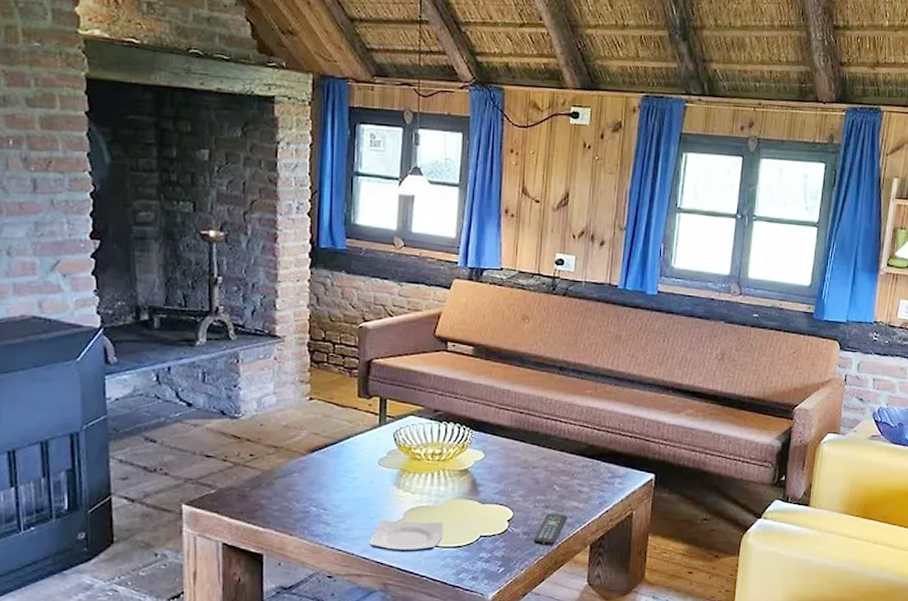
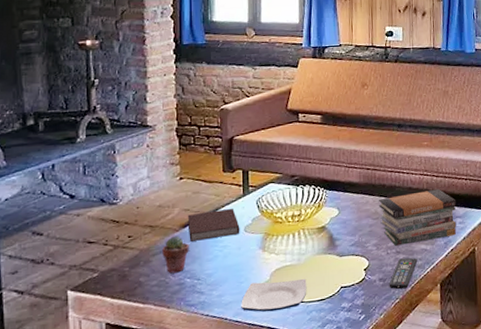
potted succulent: none [287,461,316,500] -> present [162,237,189,274]
notebook: none [316,437,374,468] -> present [187,208,240,242]
book stack: none [529,443,617,500] -> present [378,188,457,246]

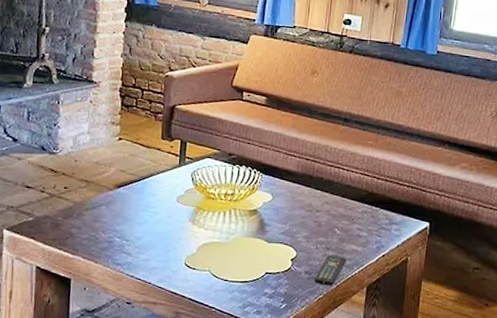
potted succulent: present [162,237,189,274] -> none [95,195,122,231]
notebook: present [187,208,240,242] -> none [122,175,173,204]
plate: present [241,278,307,312] -> none [165,253,233,285]
book stack: present [378,188,457,246] -> none [313,191,395,242]

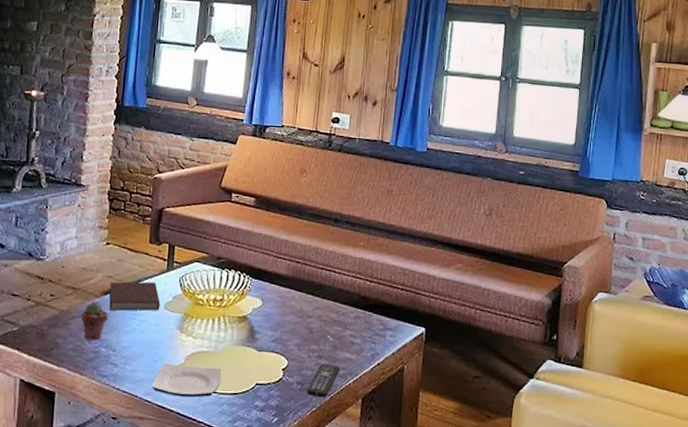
potted succulent: none [95,195,122,231] -> present [81,303,108,340]
notebook: none [122,175,173,204] -> present [109,281,160,311]
plate: none [165,253,233,285] -> present [152,363,222,398]

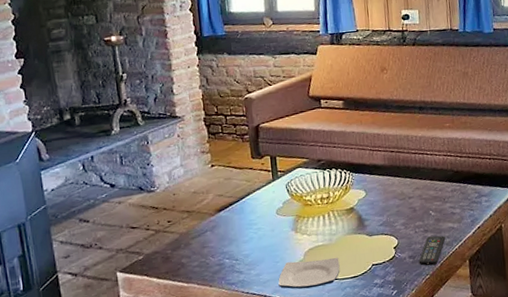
potted succulent: present [81,303,108,340] -> none [200,220,226,255]
notebook: present [109,281,160,311] -> none [221,192,273,225]

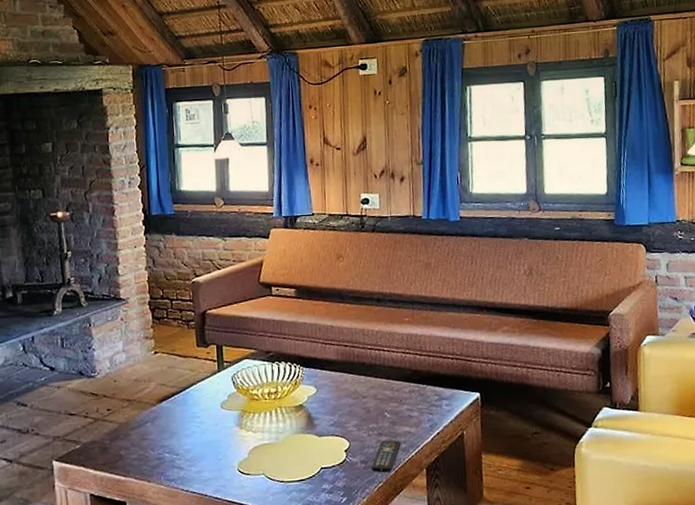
plate: present [278,257,340,289] -> none [220,457,286,490]

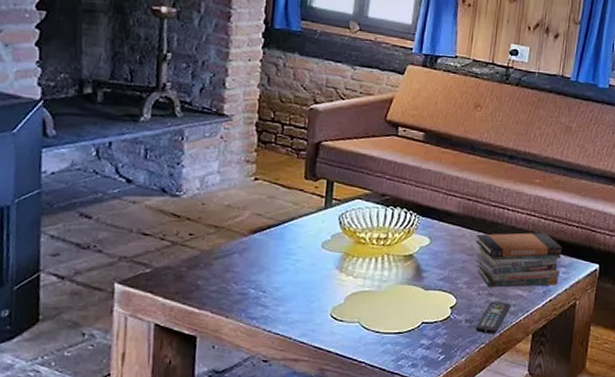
book stack: none [358,368,443,427] -> present [475,232,563,288]

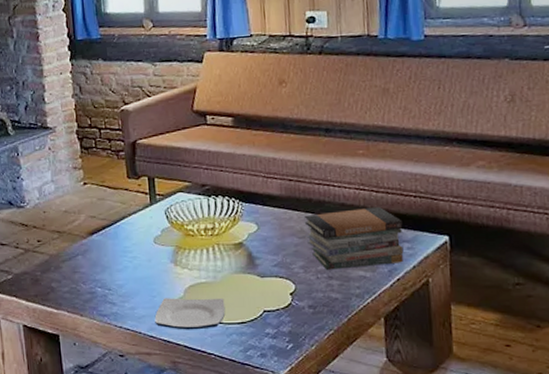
plate: none [308,304,385,338] -> present [154,298,226,330]
remote control: present [475,301,511,334] -> none [320,284,355,320]

